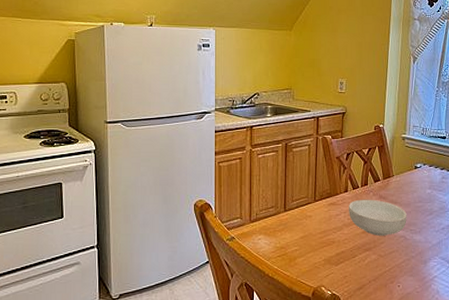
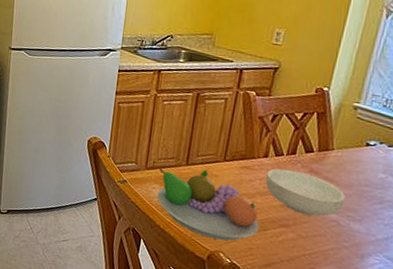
fruit bowl: none [262,212,349,276] -> present [157,168,259,241]

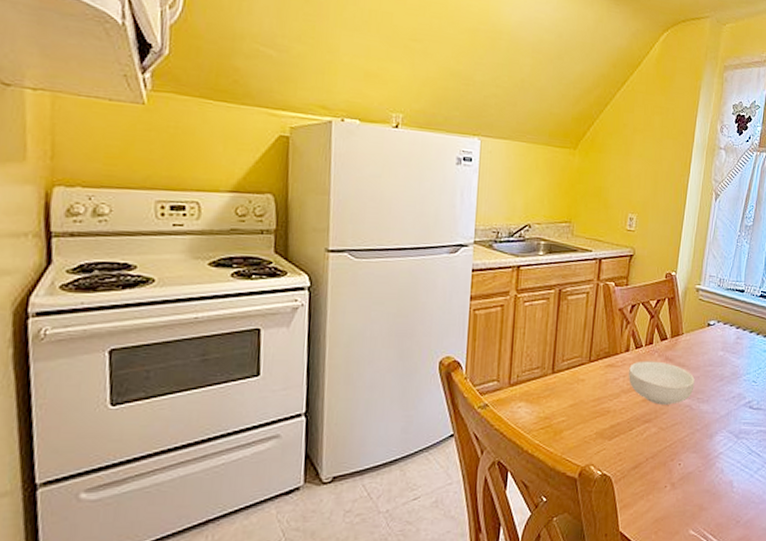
fruit bowl: present [157,168,259,241] -> none [523,375,625,452]

